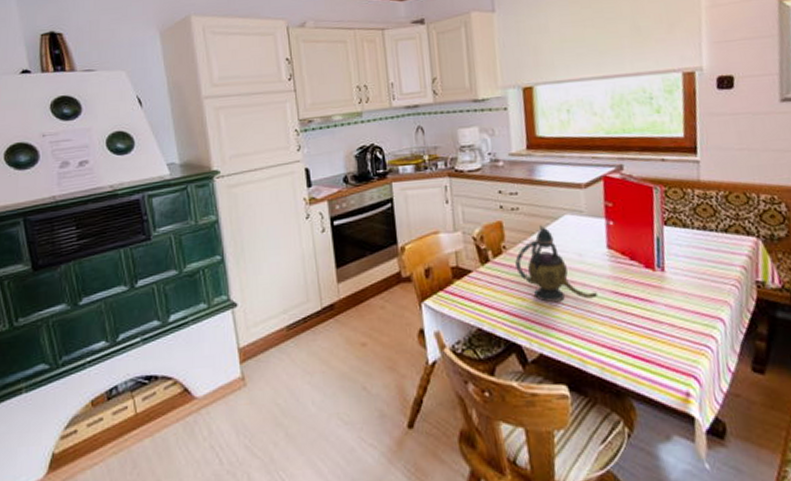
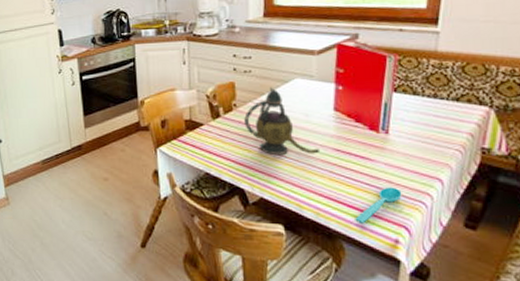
spoon: none [642,331,687,376] -> present [355,187,402,224]

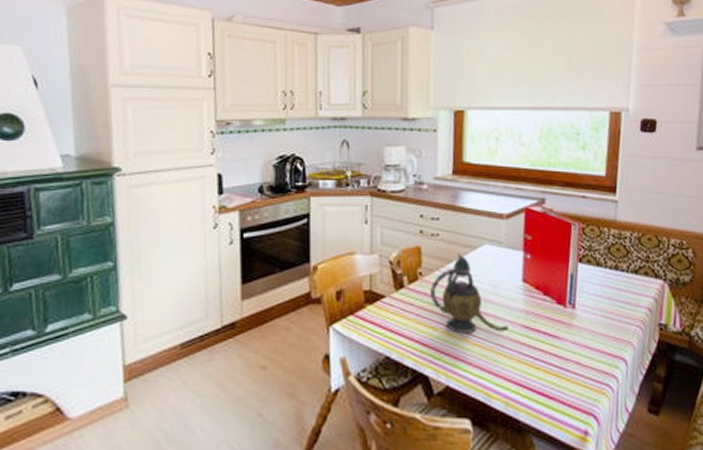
spoon: present [355,187,402,224] -> none [544,369,590,413]

